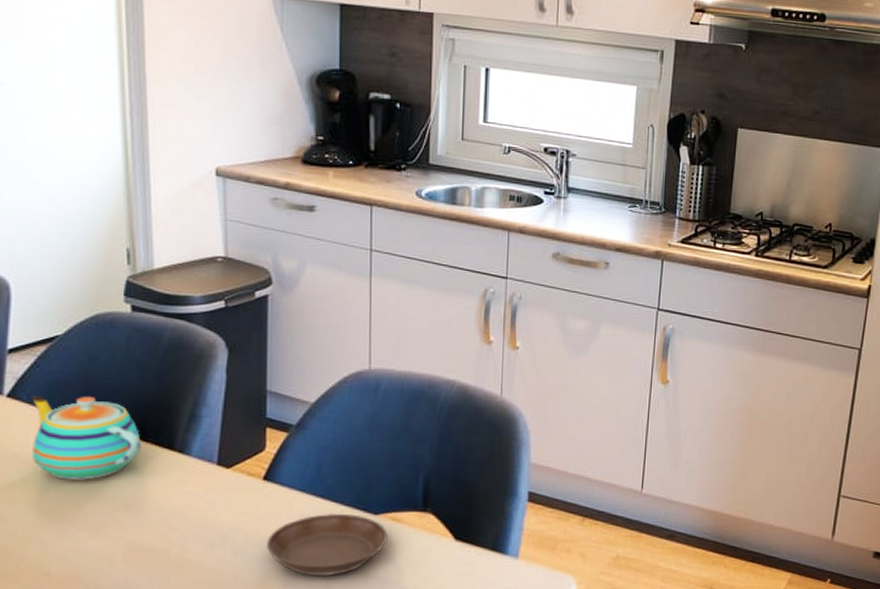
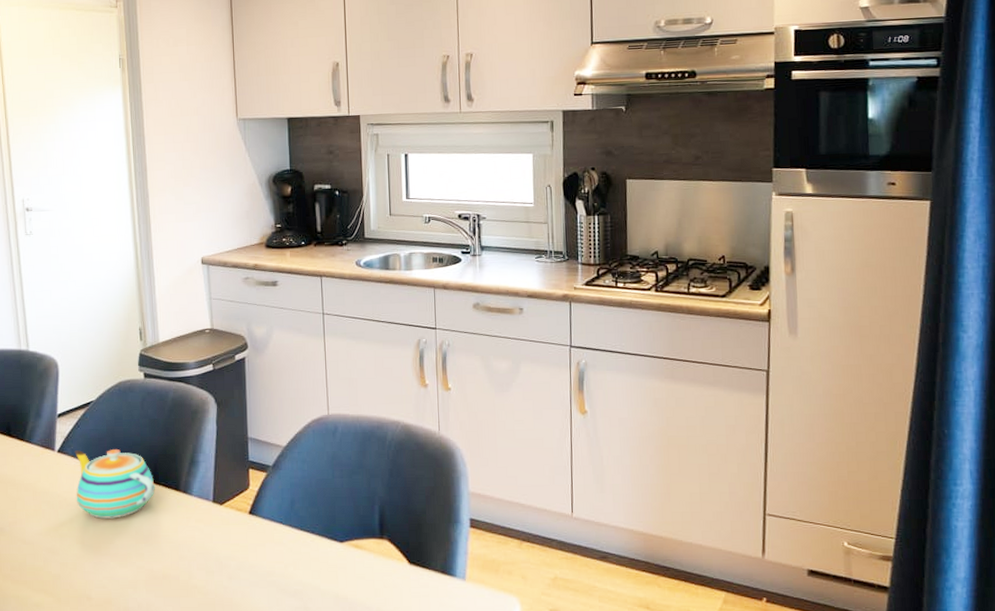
saucer: present [267,513,389,577] -> none [254,542,353,599]

